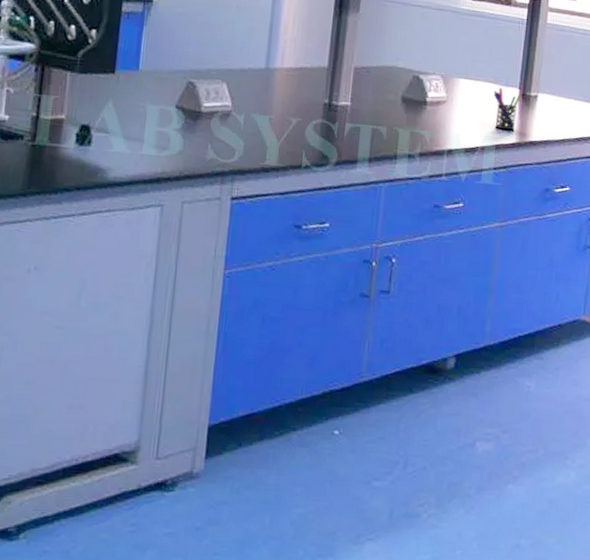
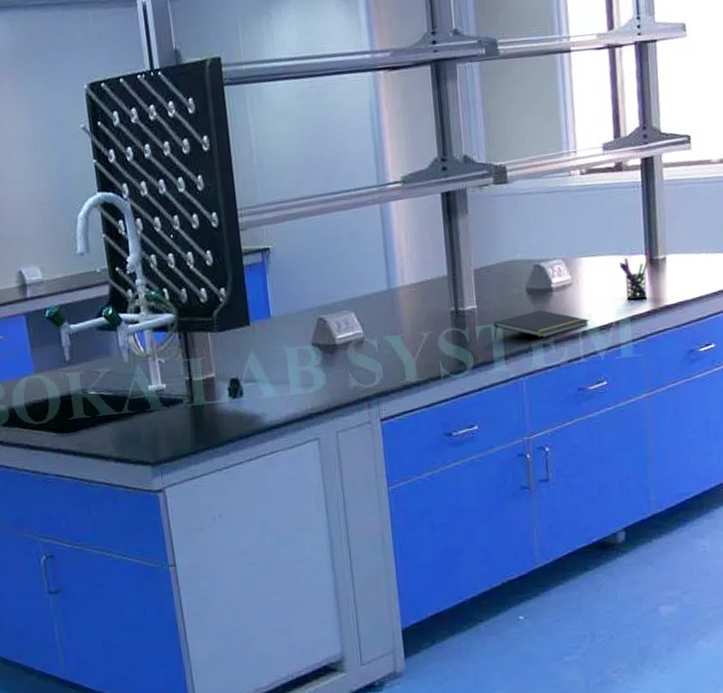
notepad: none [362,120,457,149] -> present [493,310,589,339]

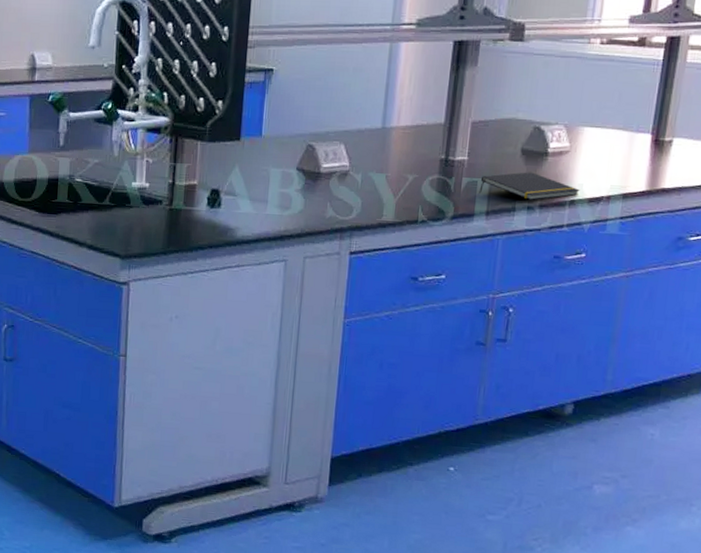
pen holder: present [619,258,649,300] -> none [622,134,654,178]

